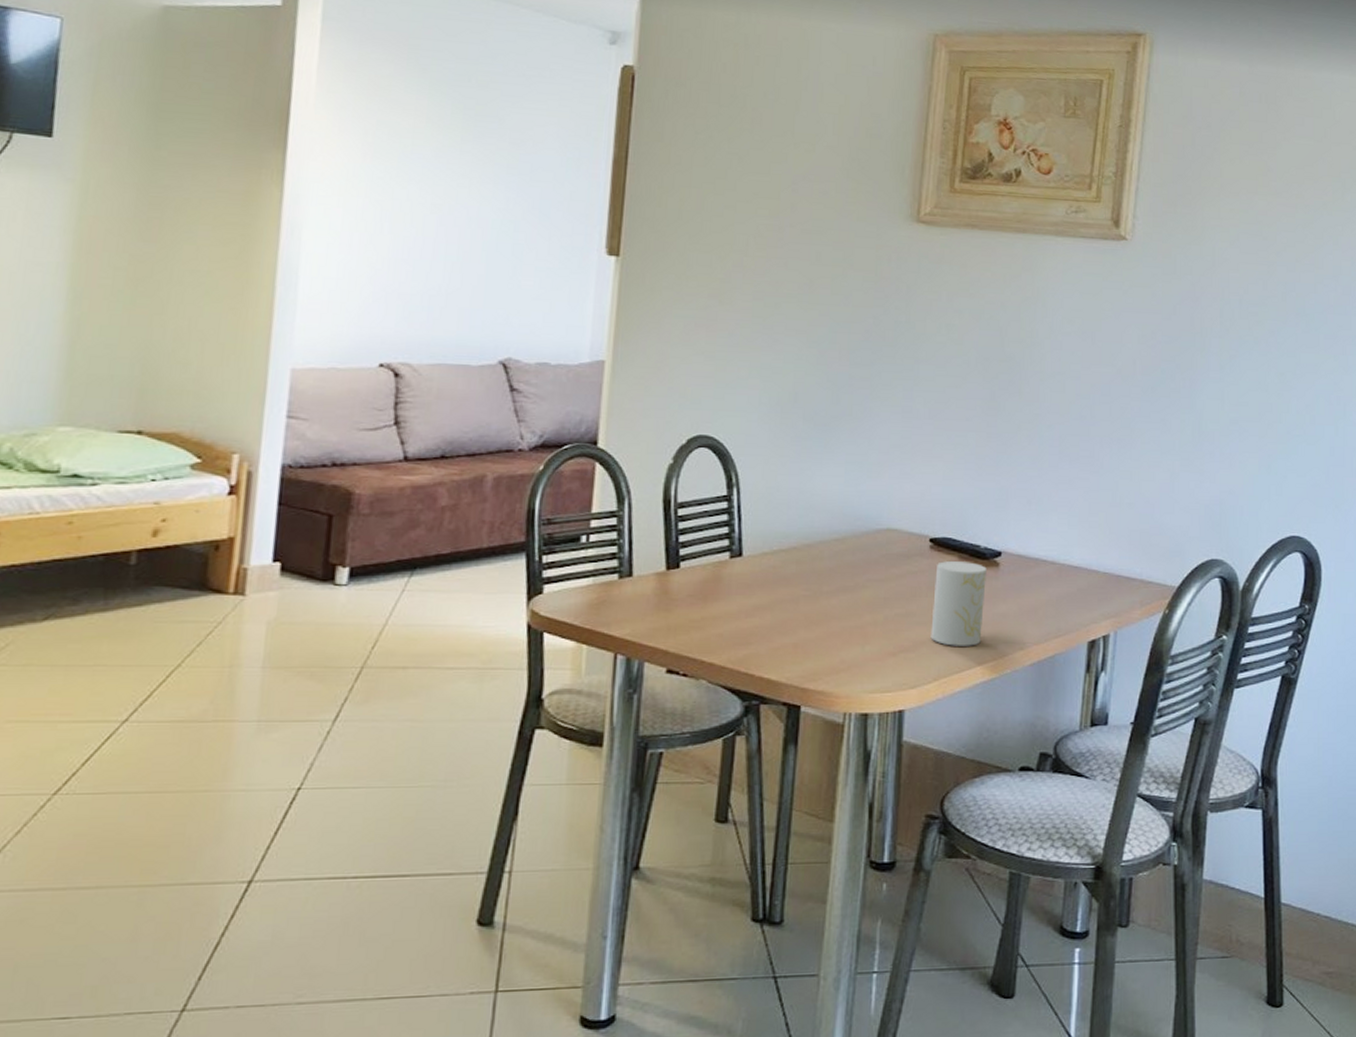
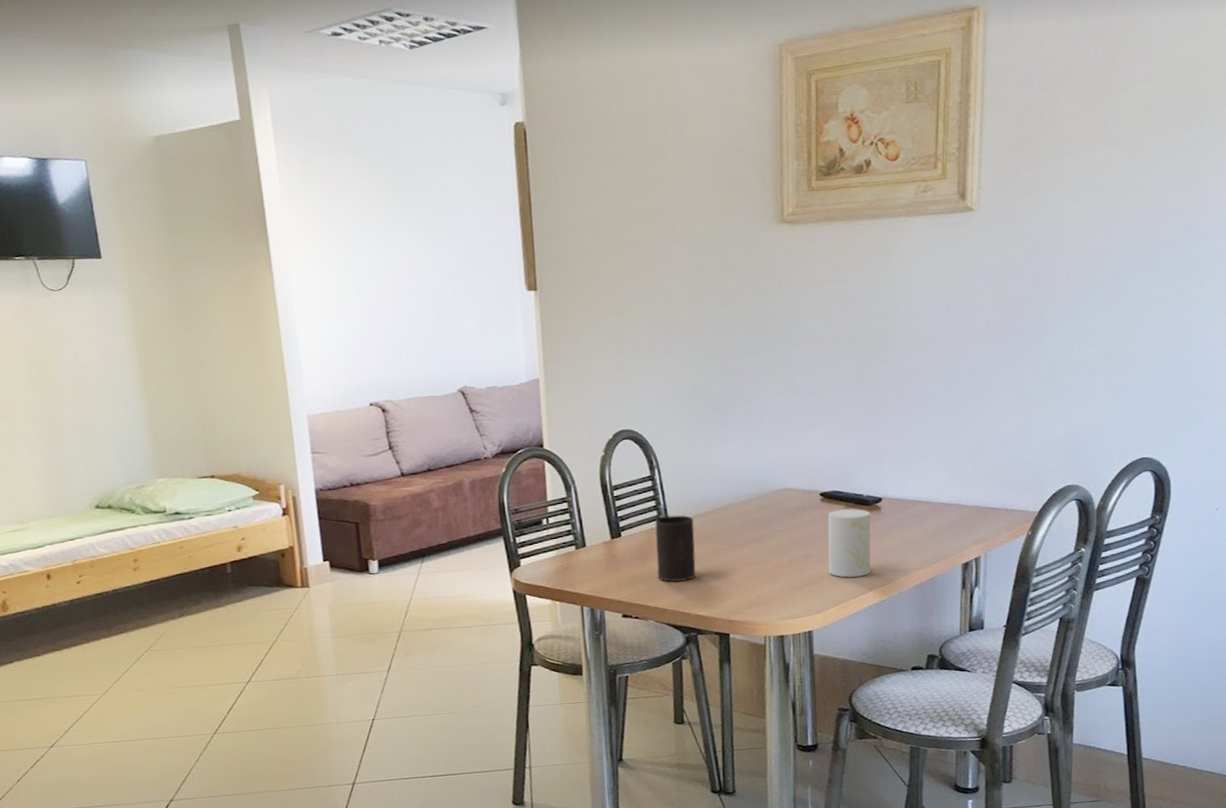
cup: none [719,547,773,632] -> present [655,515,696,582]

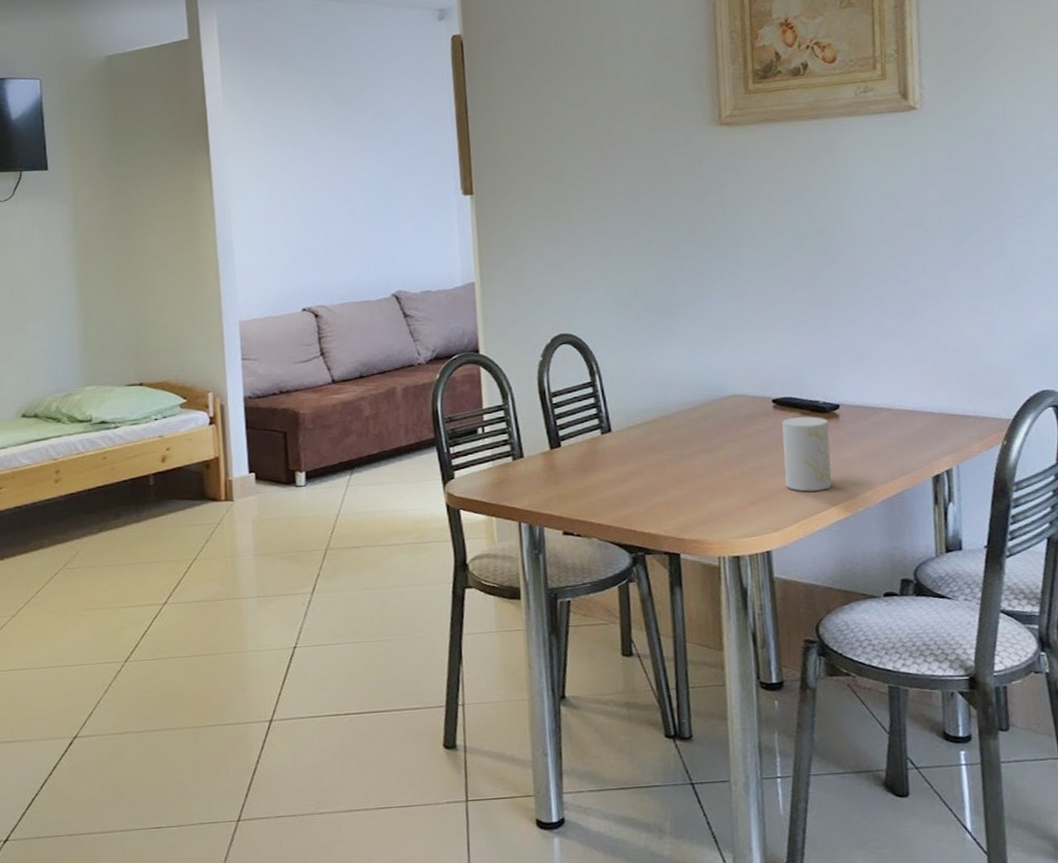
cup: present [655,515,696,582] -> none [596,423,642,496]

